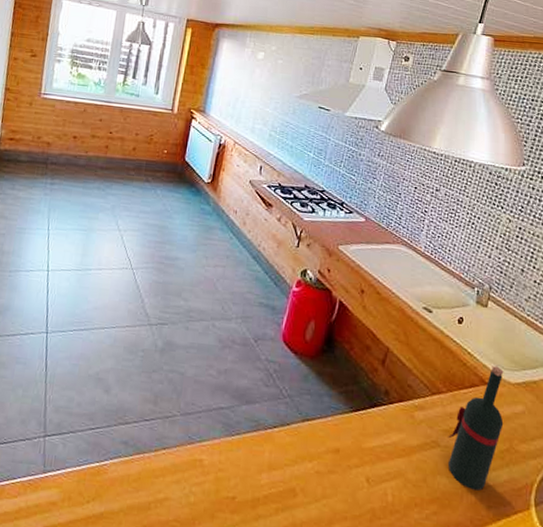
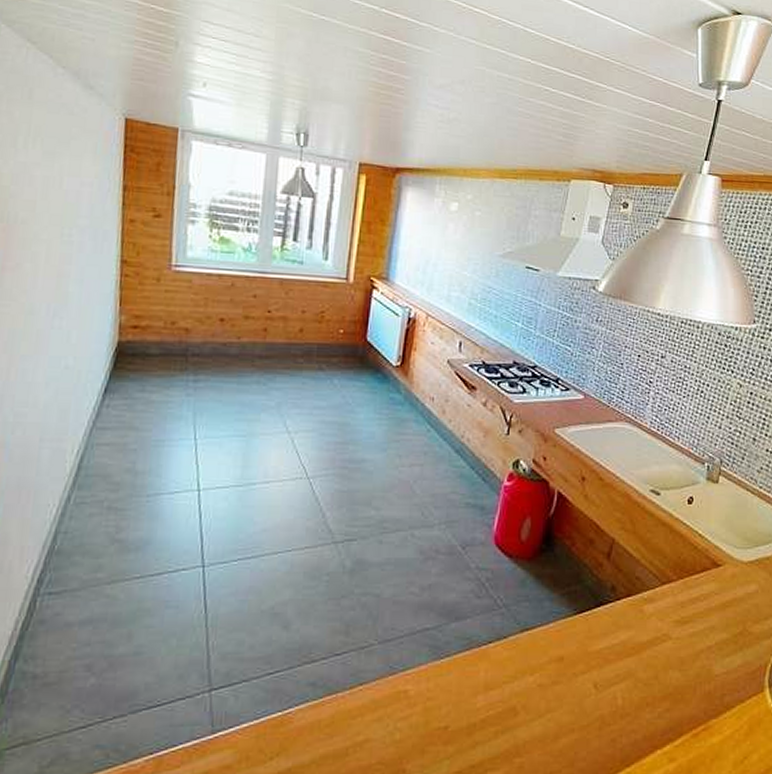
wine bottle: present [447,366,504,491] -> none [679,545,737,680]

